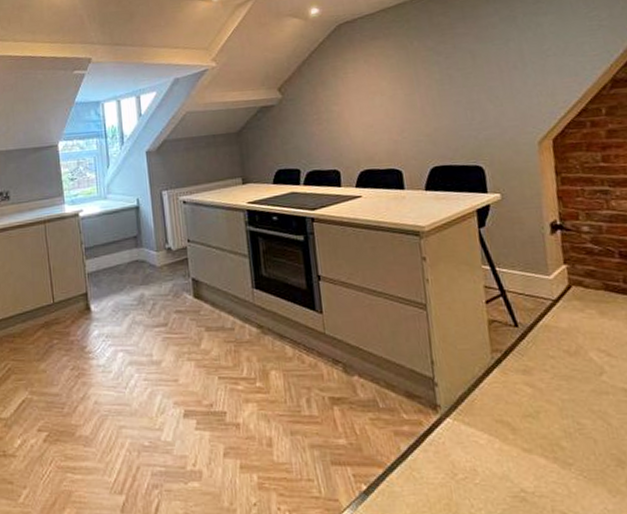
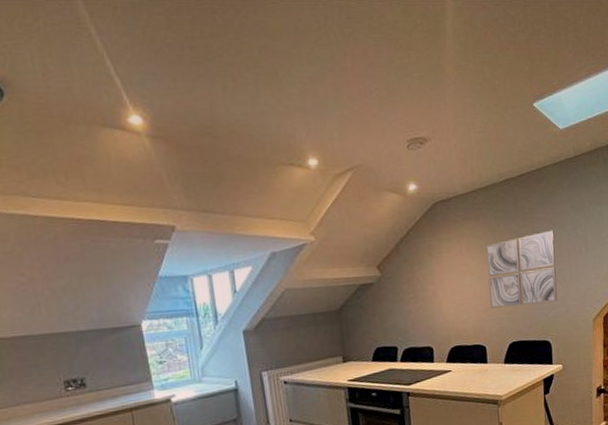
wall art: none [398,45,489,130] -> present [486,230,558,309]

